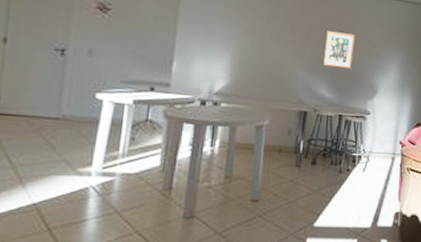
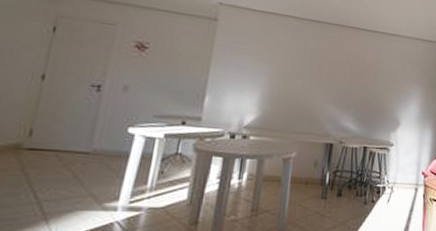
wall art: present [323,31,355,70] -> none [348,67,378,103]

